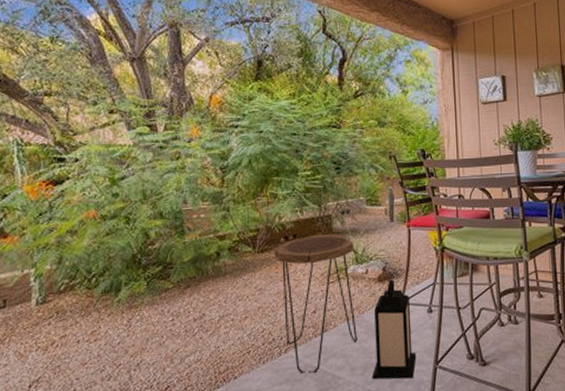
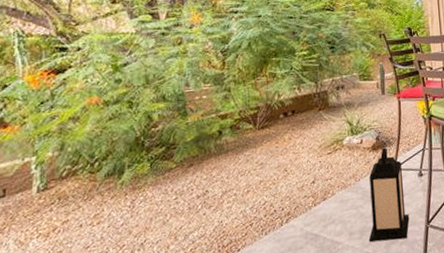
side table: present [275,234,357,374] -> none [275,108,354,242]

